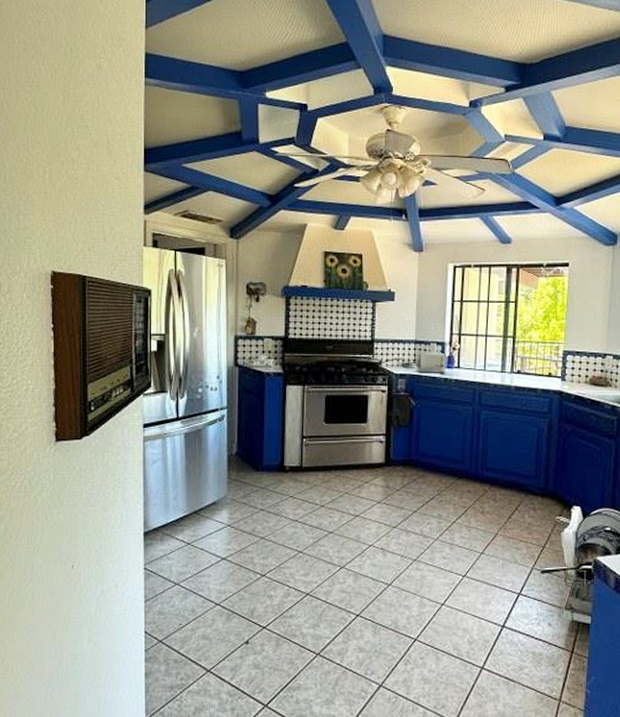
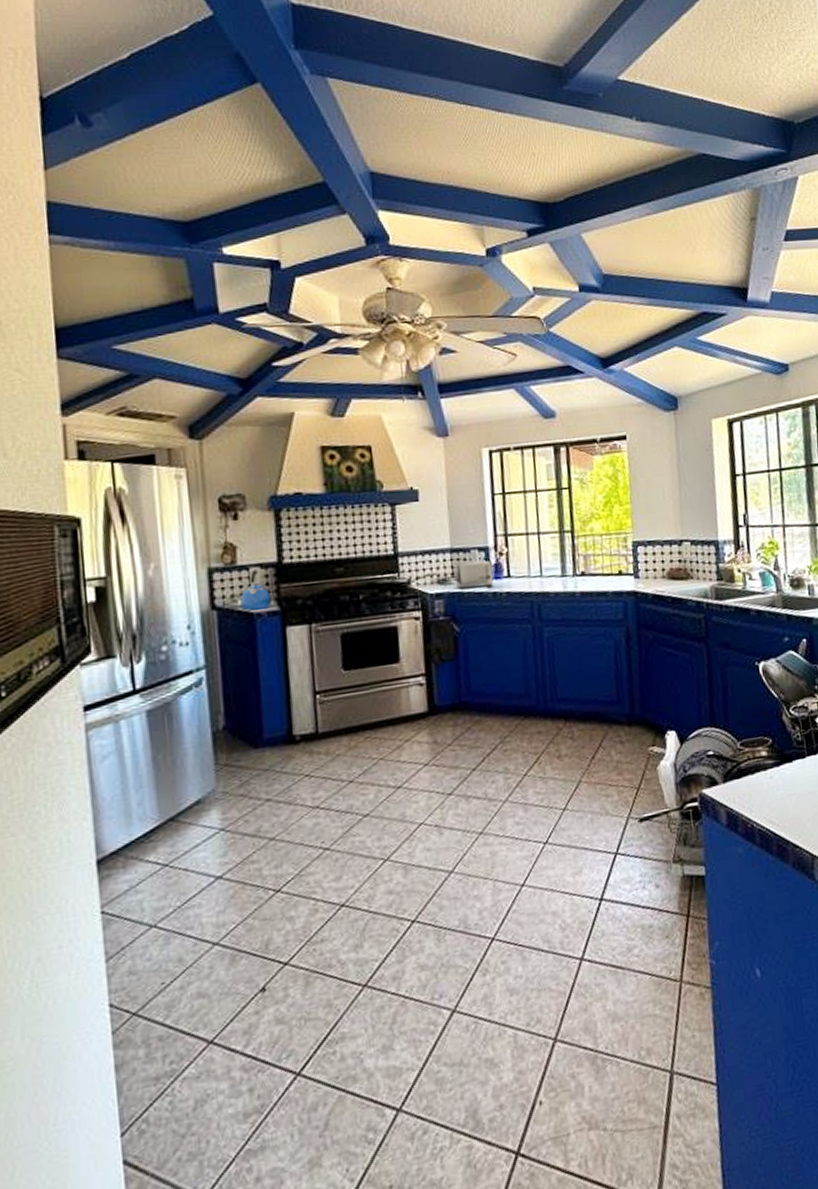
kettle: none [255,341,277,372] -> present [240,570,271,611]

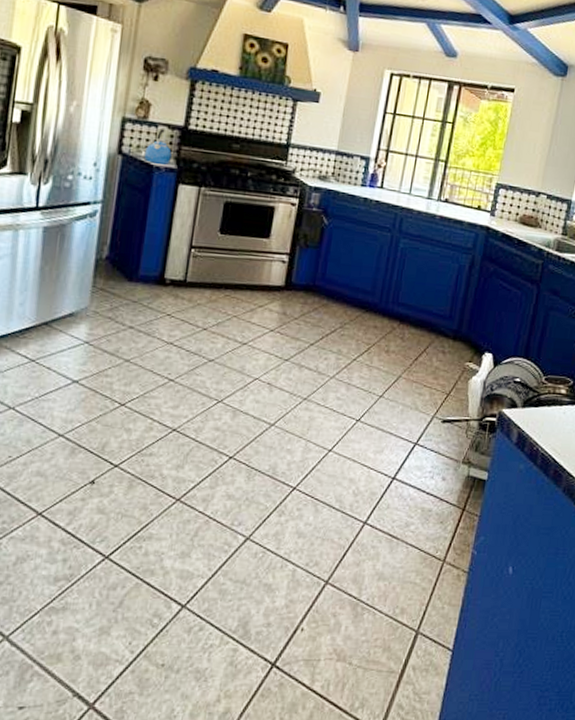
toaster: present [455,560,495,590] -> none [334,165,372,193]

